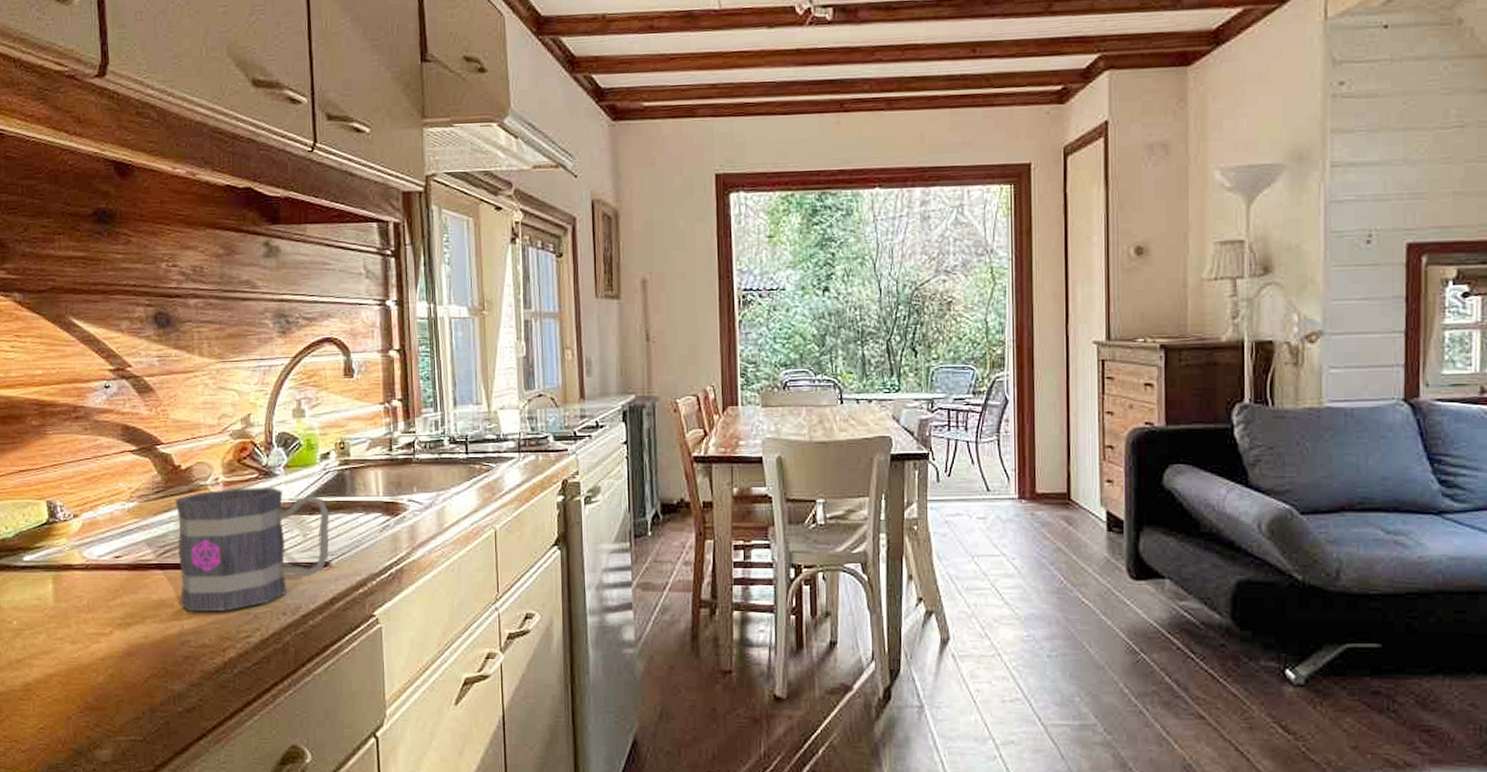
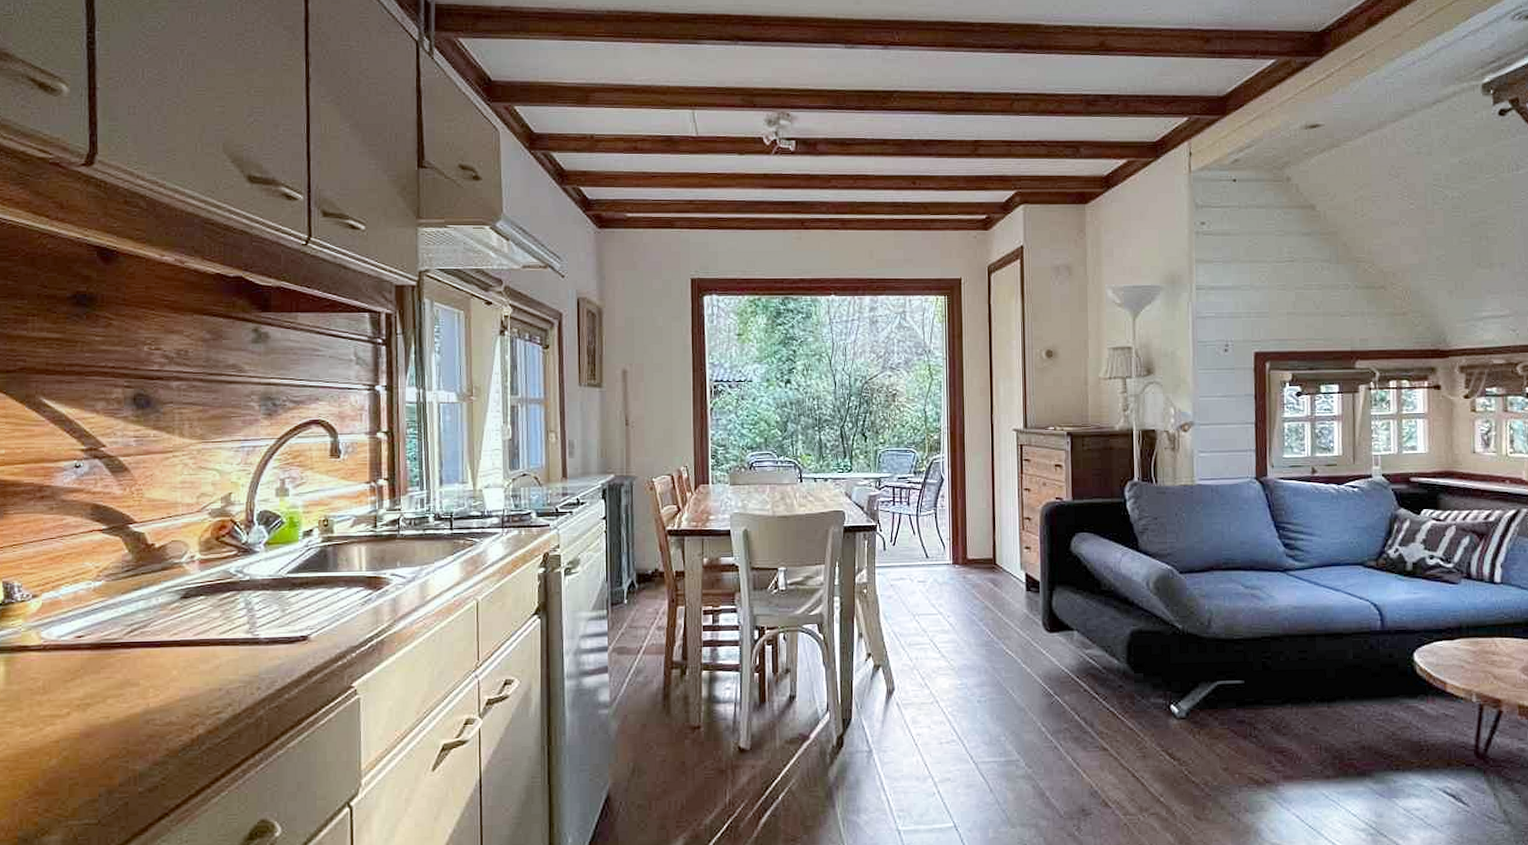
mug: present [175,486,330,612] -> none [146,563,311,690]

